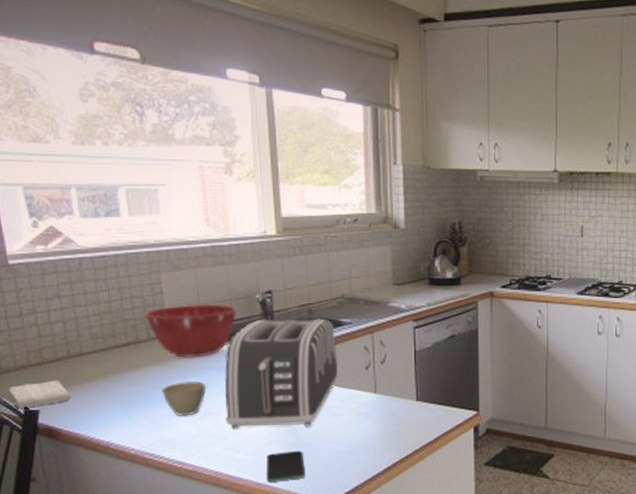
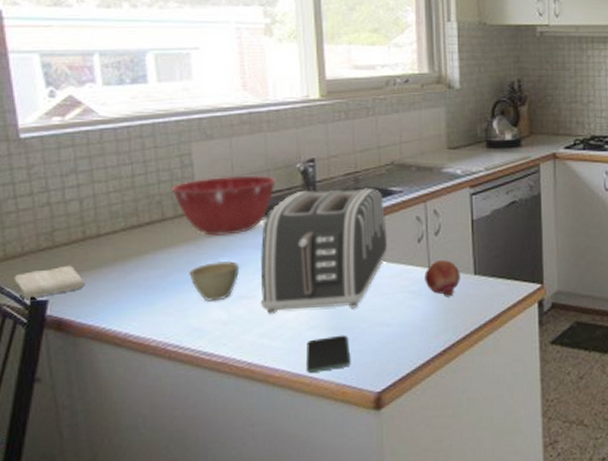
fruit: none [372,387,404,420] -> present [425,260,460,297]

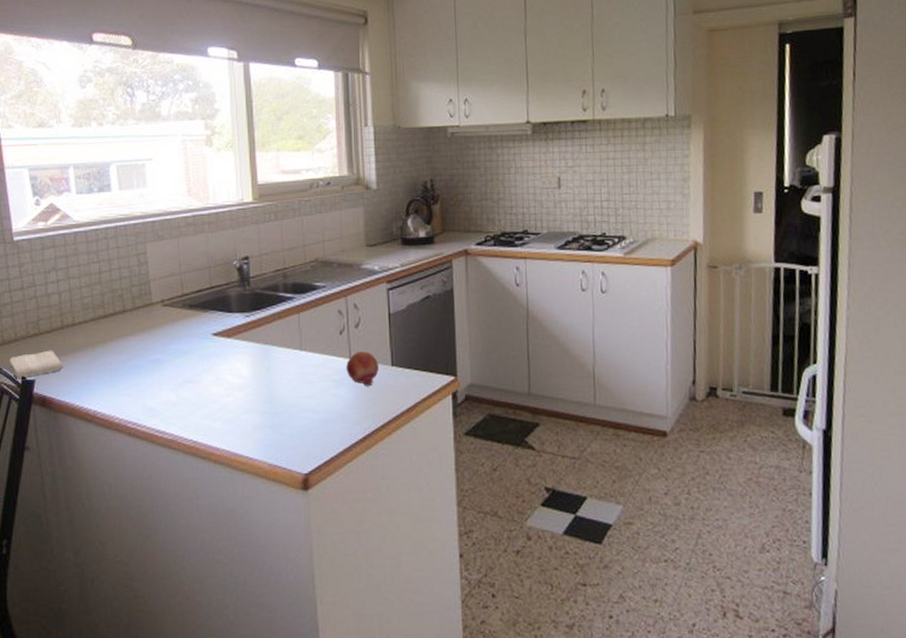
mixing bowl: present [171,175,276,236] -> none [130,271,216,326]
cup: present [189,261,239,301] -> none [145,348,186,385]
toaster: present [260,188,388,314] -> none [203,283,313,398]
smartphone: present [305,335,351,373] -> none [242,419,281,453]

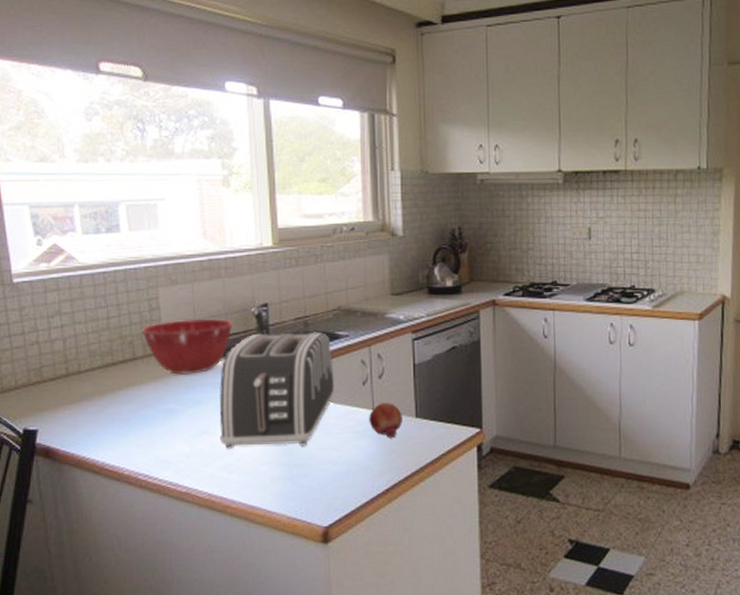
washcloth: present [9,350,63,378] -> none [9,398,68,428]
mixing bowl: none [130,271,216,326] -> present [141,318,233,375]
toaster: none [203,283,313,398] -> present [219,332,335,449]

